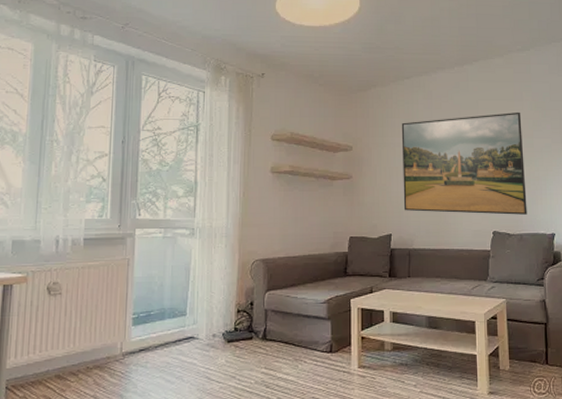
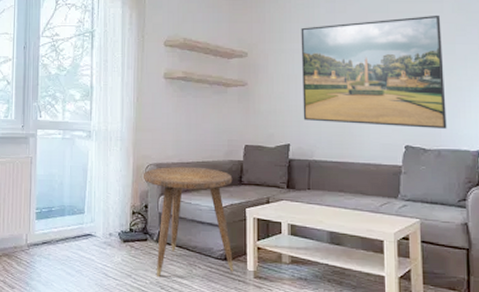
side table: none [249,260,339,376] -> present [144,166,234,278]

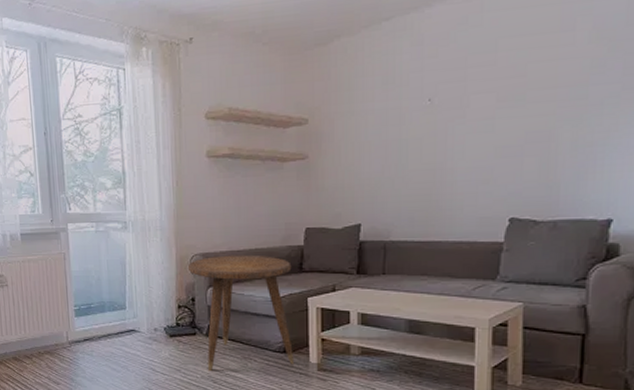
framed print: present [301,14,447,129] -> none [376,48,571,196]

